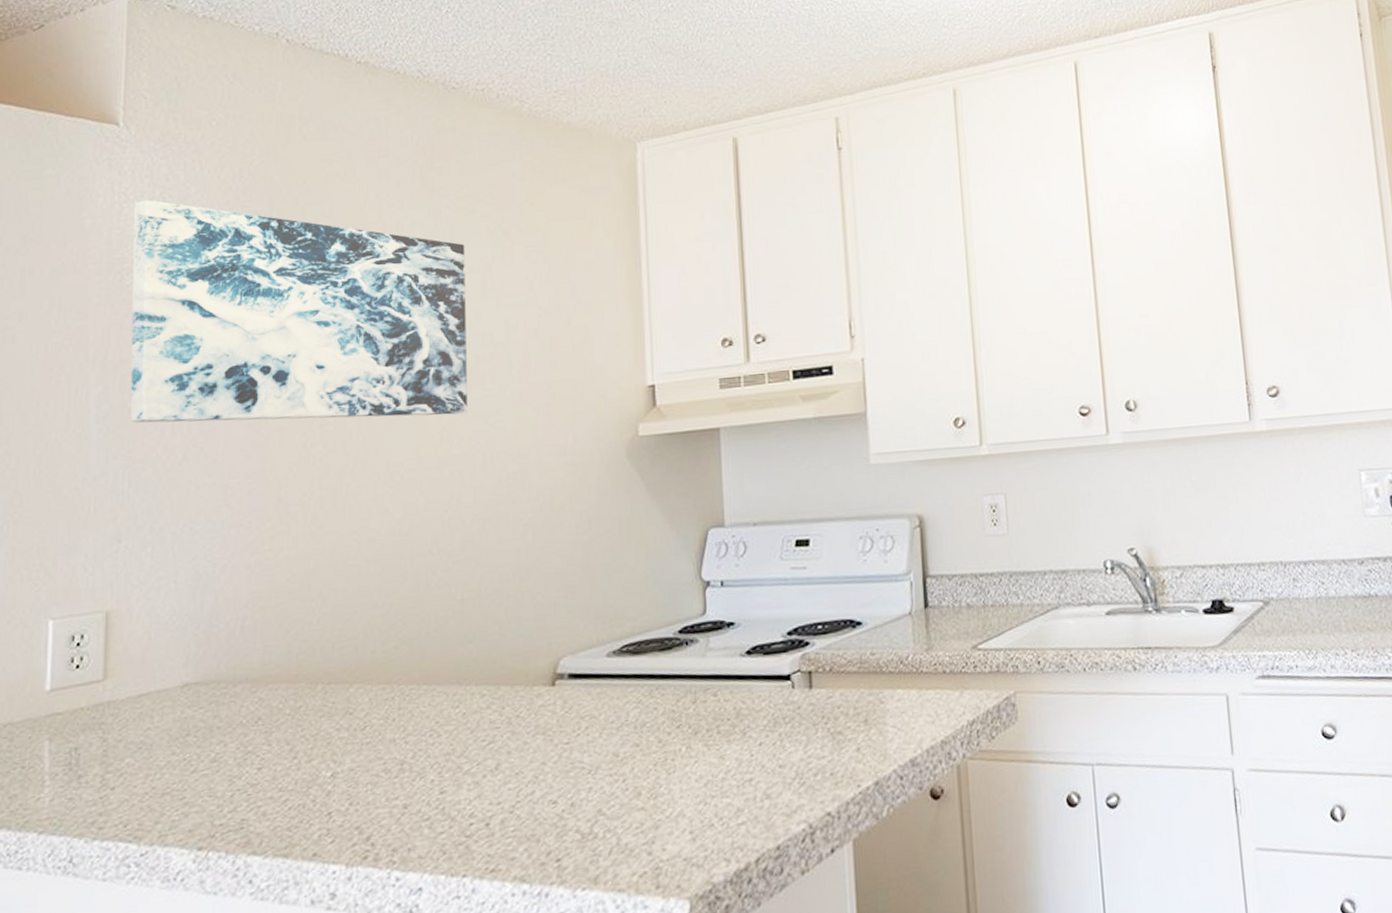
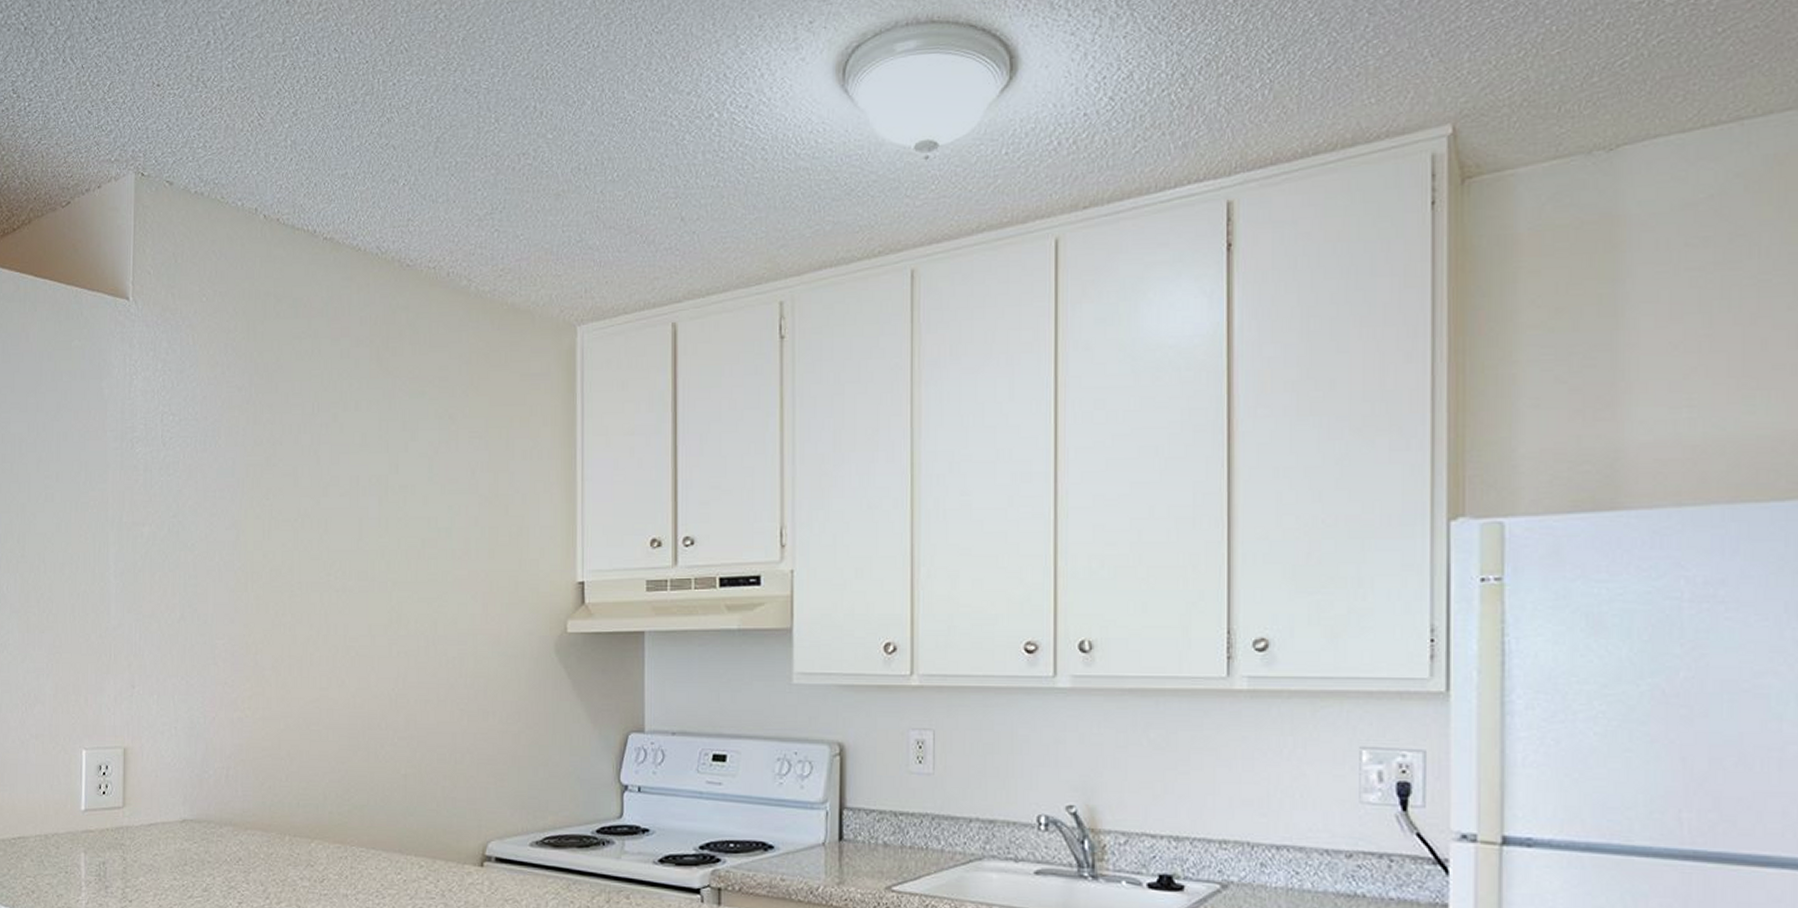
wall art: present [130,199,468,423] -> none [140,372,415,596]

